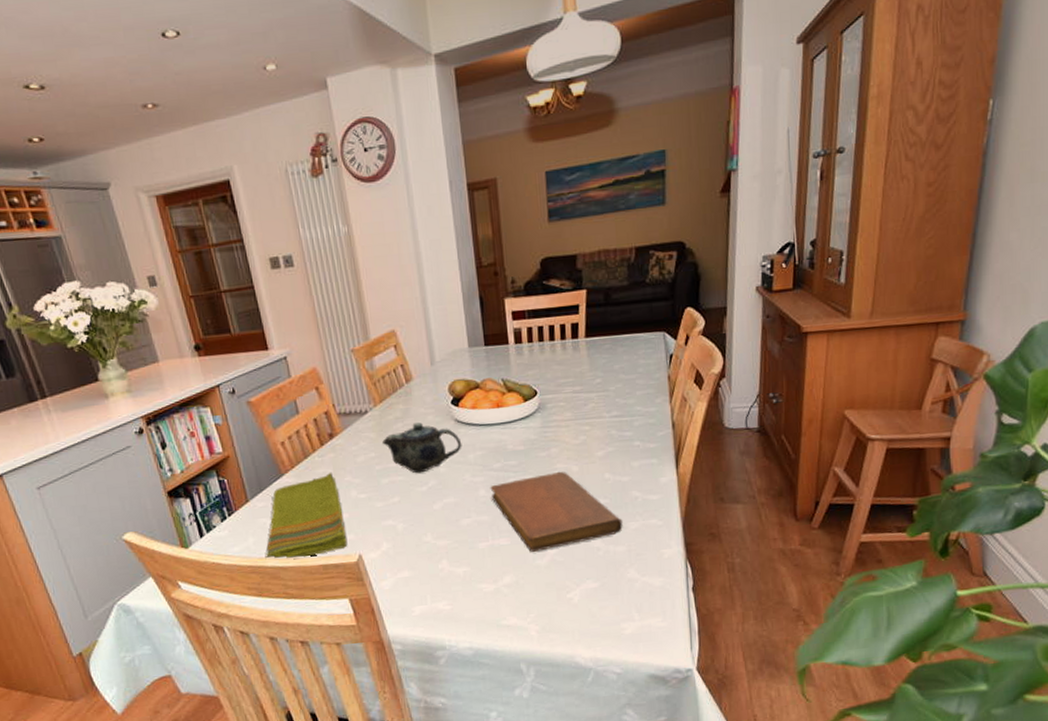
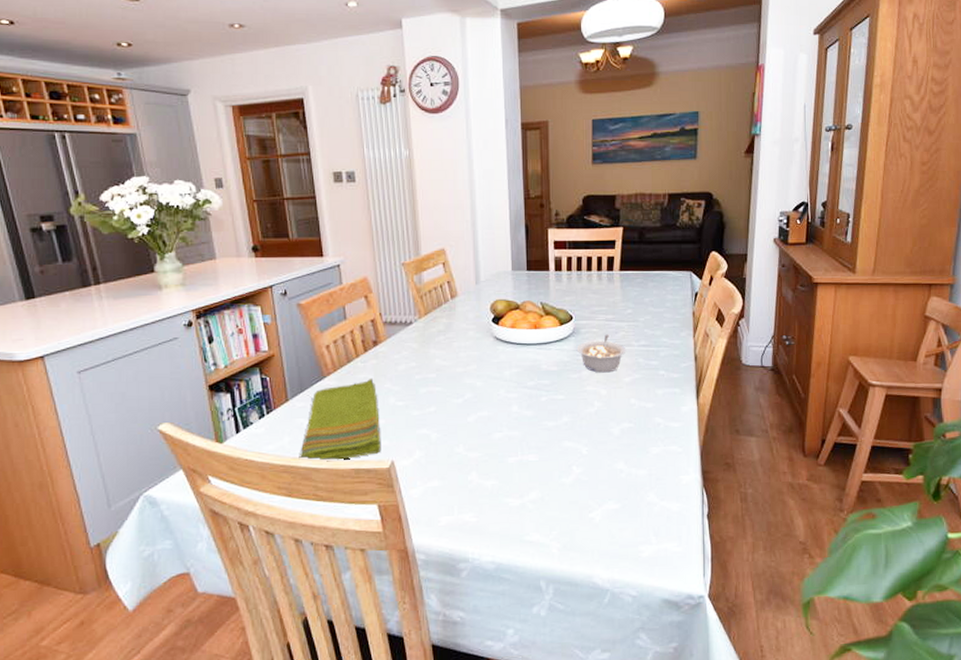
teapot: present [382,422,462,474] -> none [424,337,499,386]
notebook: present [490,471,623,552] -> none [523,393,645,470]
legume: none [543,407,598,449] -> present [576,334,627,373]

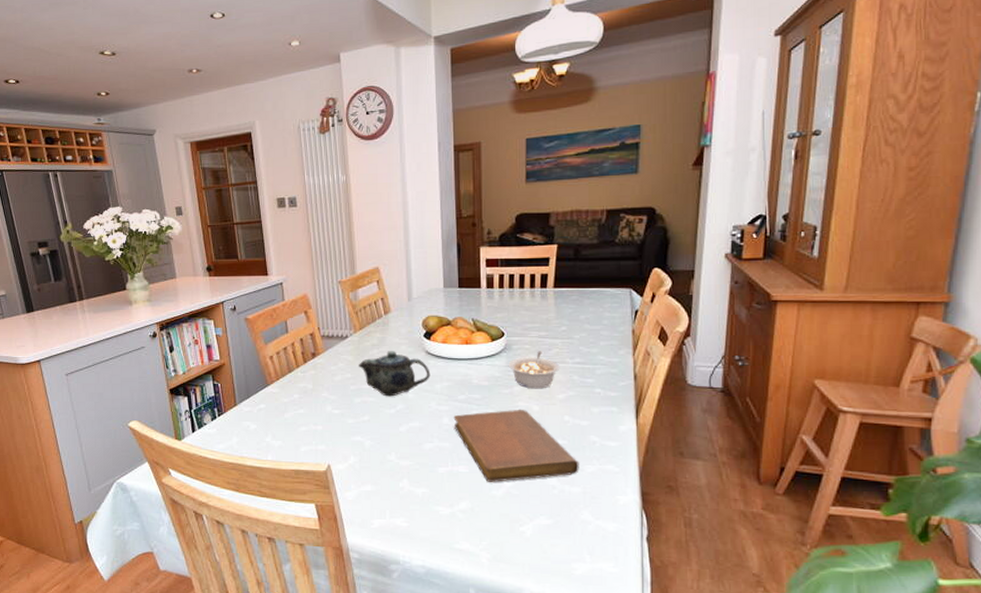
dish towel: present [299,378,381,462] -> none [245,387,319,462]
teapot: none [424,337,499,386] -> present [359,351,431,397]
notebook: none [523,393,645,470] -> present [453,409,579,482]

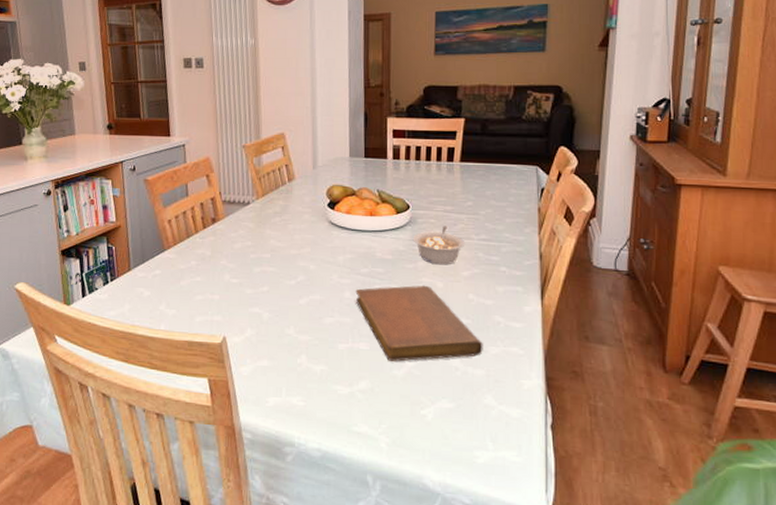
teapot: present [359,351,431,397] -> none [260,219,333,267]

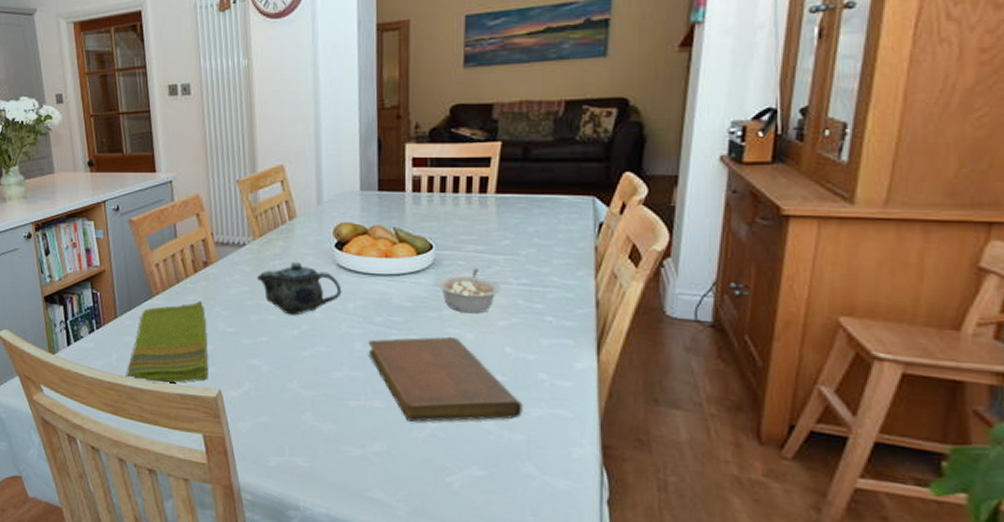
dish towel: none [137,253,215,332] -> present [125,300,209,384]
teapot: none [260,219,333,267] -> present [257,262,342,316]

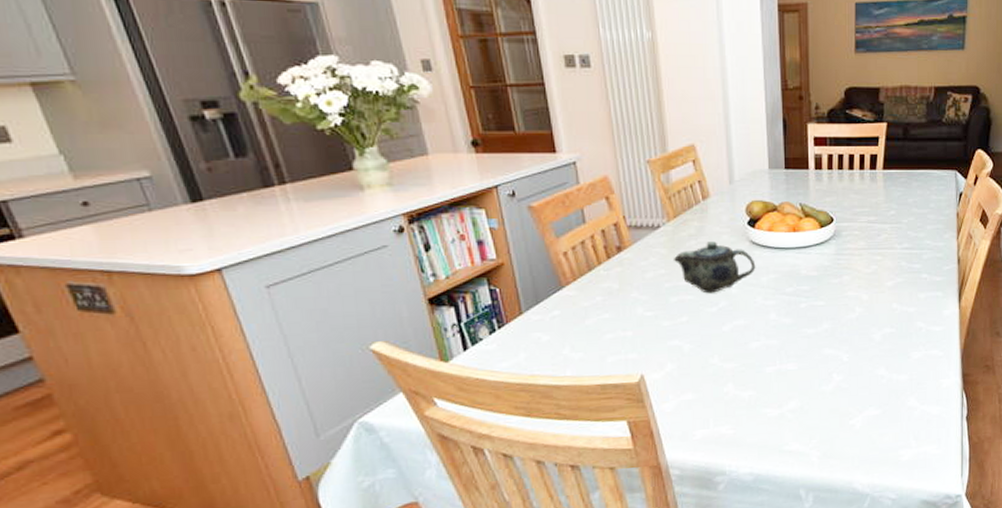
dish towel: present [125,300,209,384] -> none [537,287,630,378]
notebook: present [368,336,523,422] -> none [781,299,906,378]
legume: present [436,268,502,314] -> none [837,237,889,277]

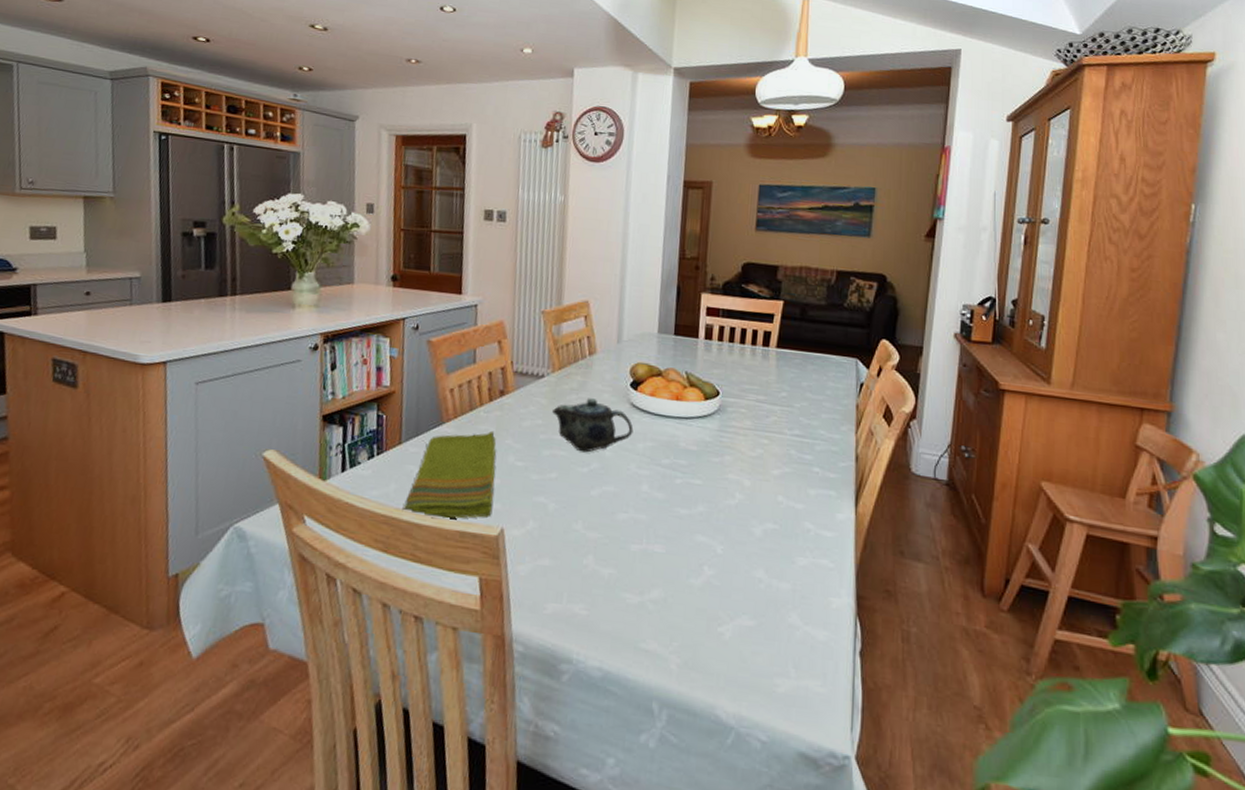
dish towel: none [537,287,630,378] -> present [402,430,496,519]

